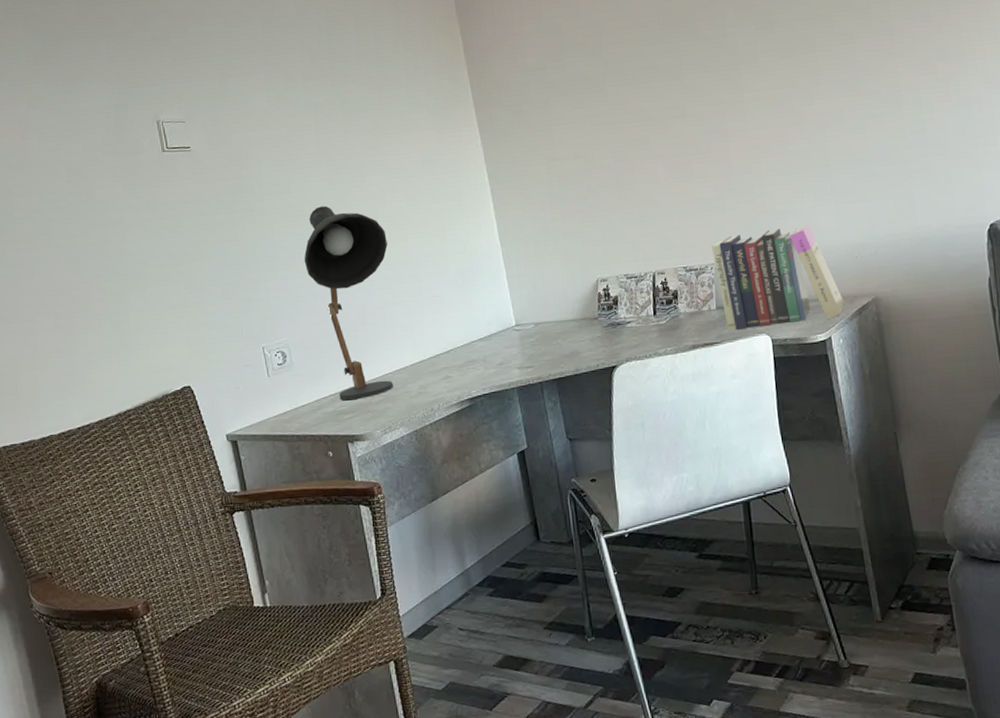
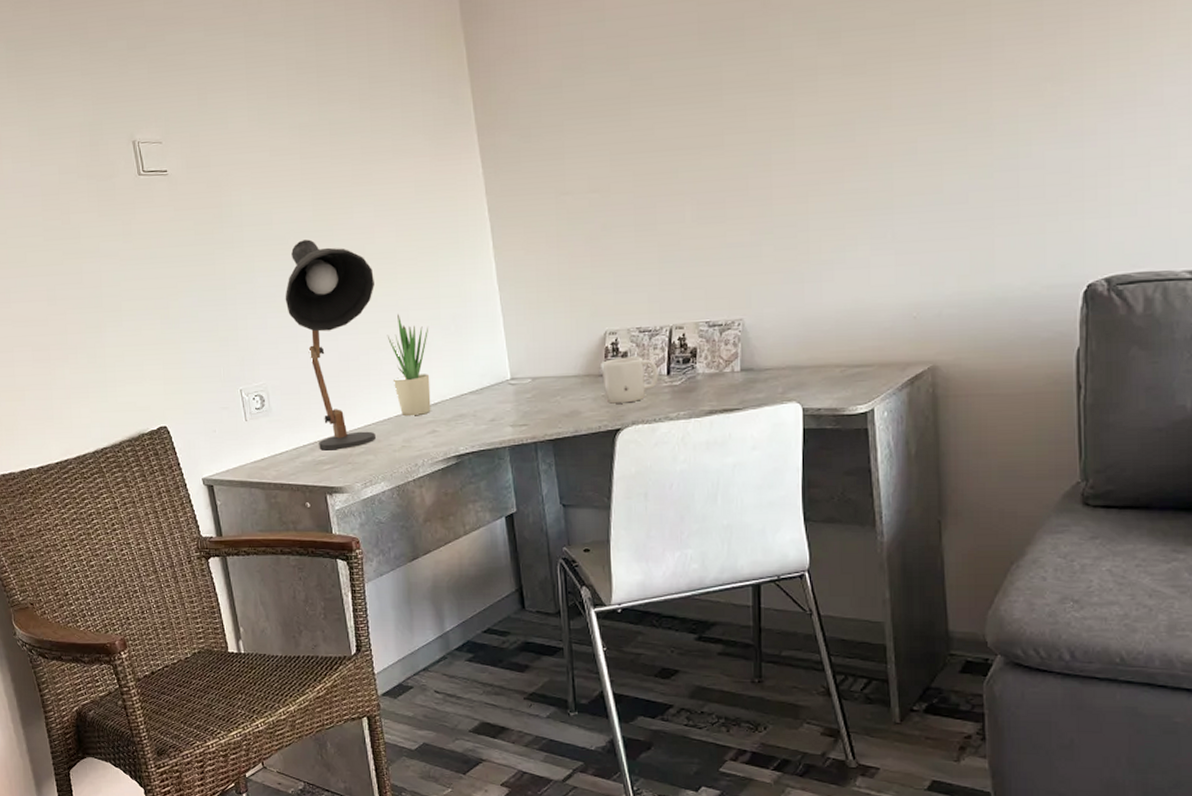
potted plant: none [400,270,444,365] -> present [387,313,431,417]
mug: none [595,300,647,344] -> present [601,356,659,404]
books: present [712,223,844,332] -> none [741,276,894,397]

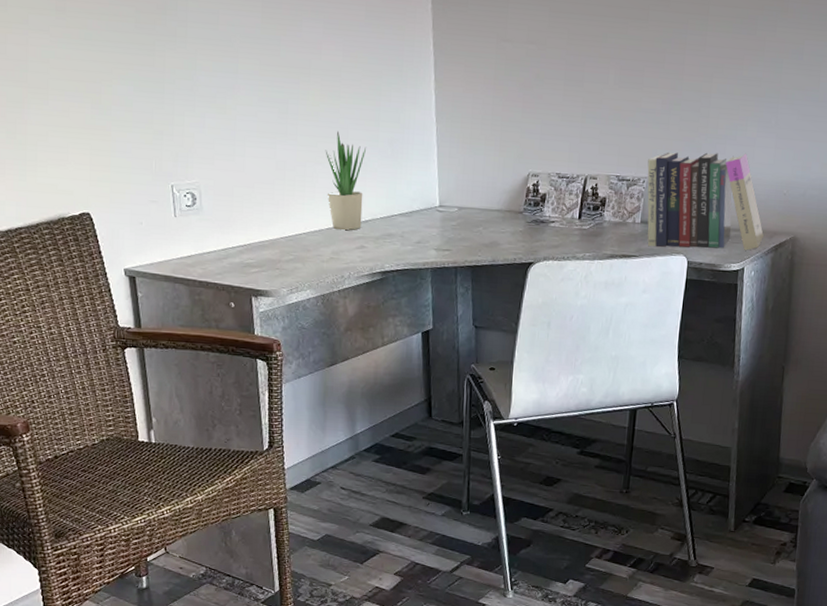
desk lamp: present [285,239,376,451] -> none [225,45,318,255]
mug: present [601,356,659,404] -> none [521,198,571,240]
books: none [741,276,894,397] -> present [647,152,764,251]

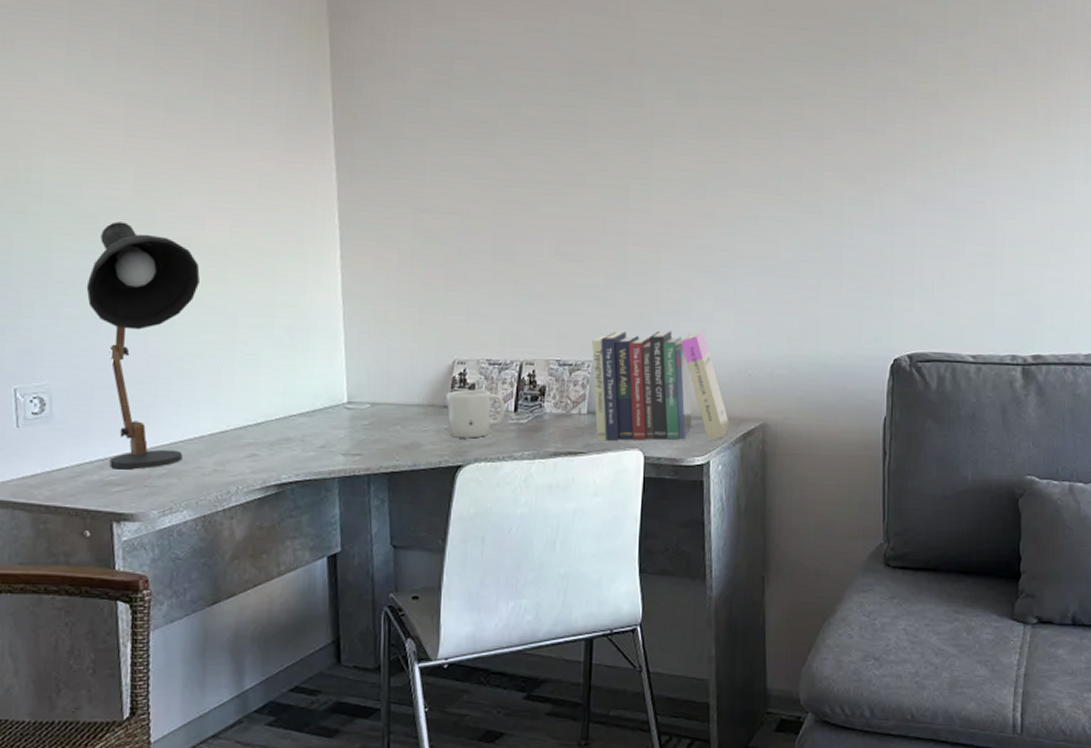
desk lamp: none [225,45,318,255] -> present [86,222,200,470]
potted plant: present [325,130,366,231] -> none [208,317,258,436]
mug: none [521,198,571,240] -> present [446,389,506,439]

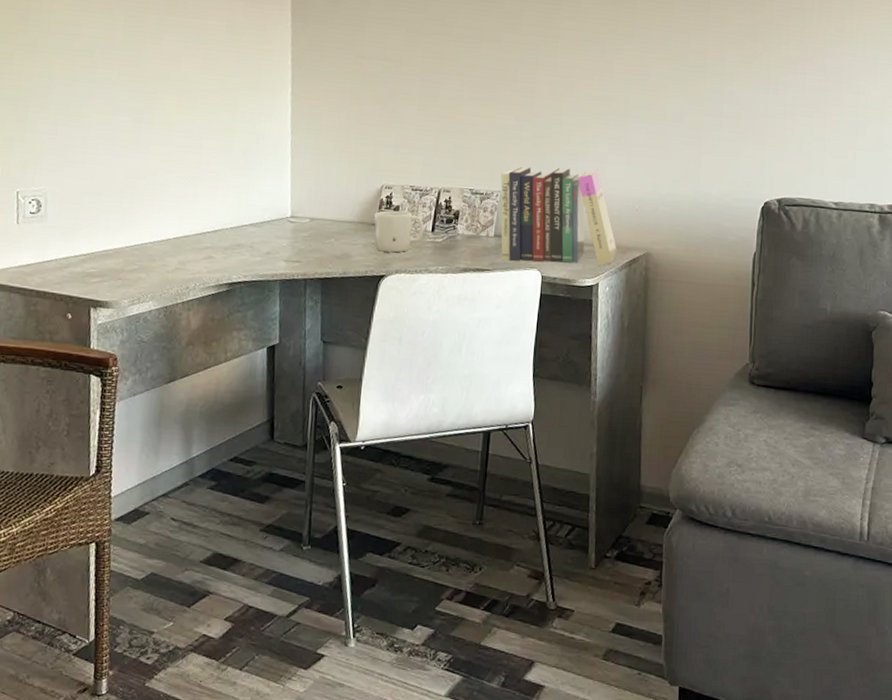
desk lamp: present [86,222,200,470] -> none [80,56,174,265]

